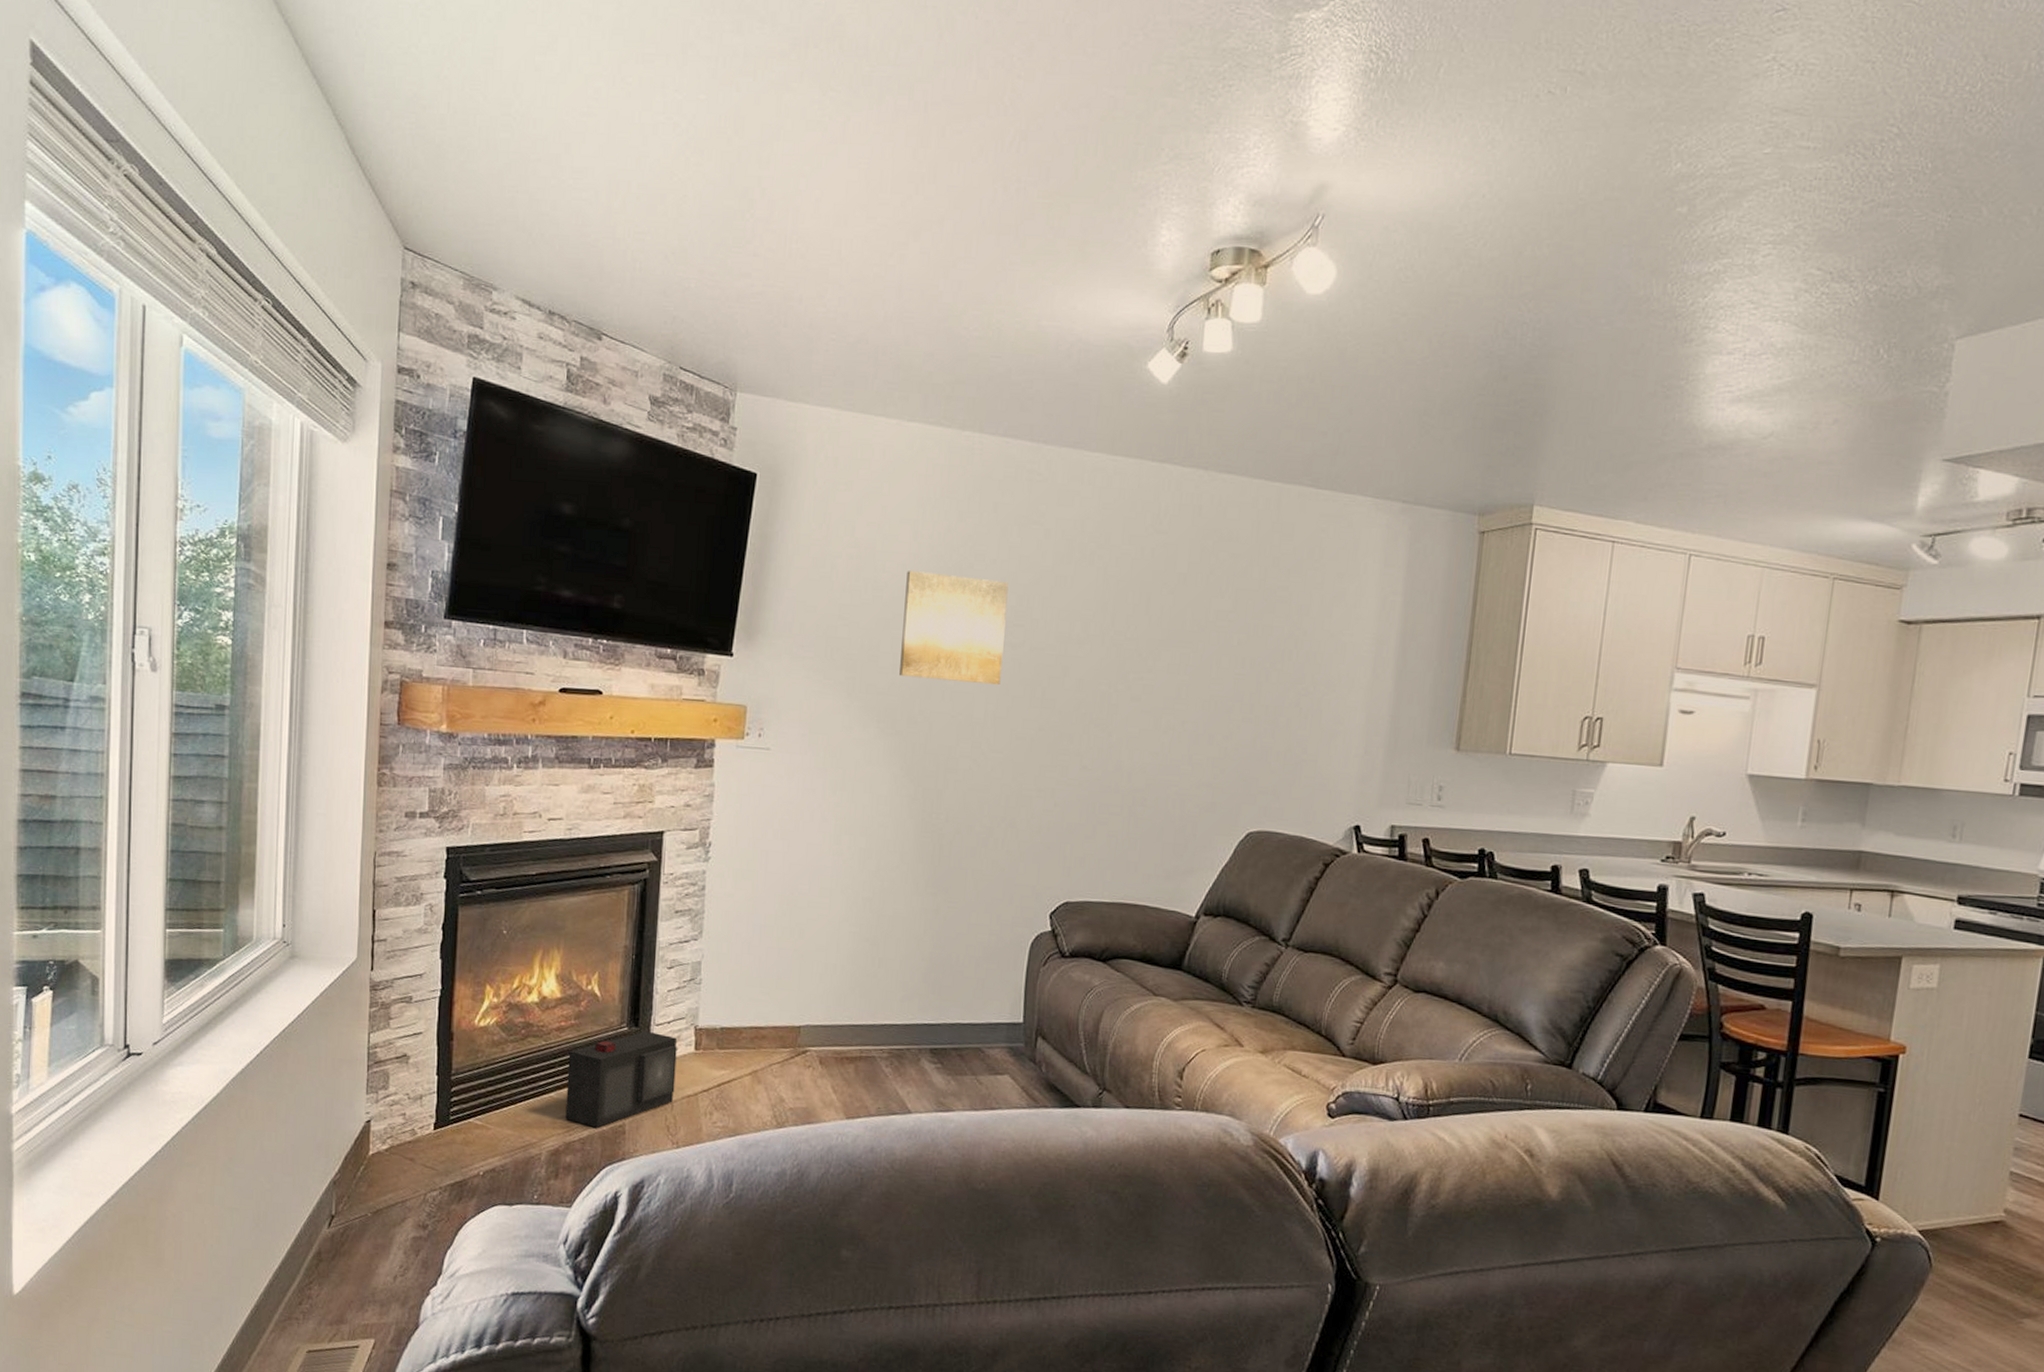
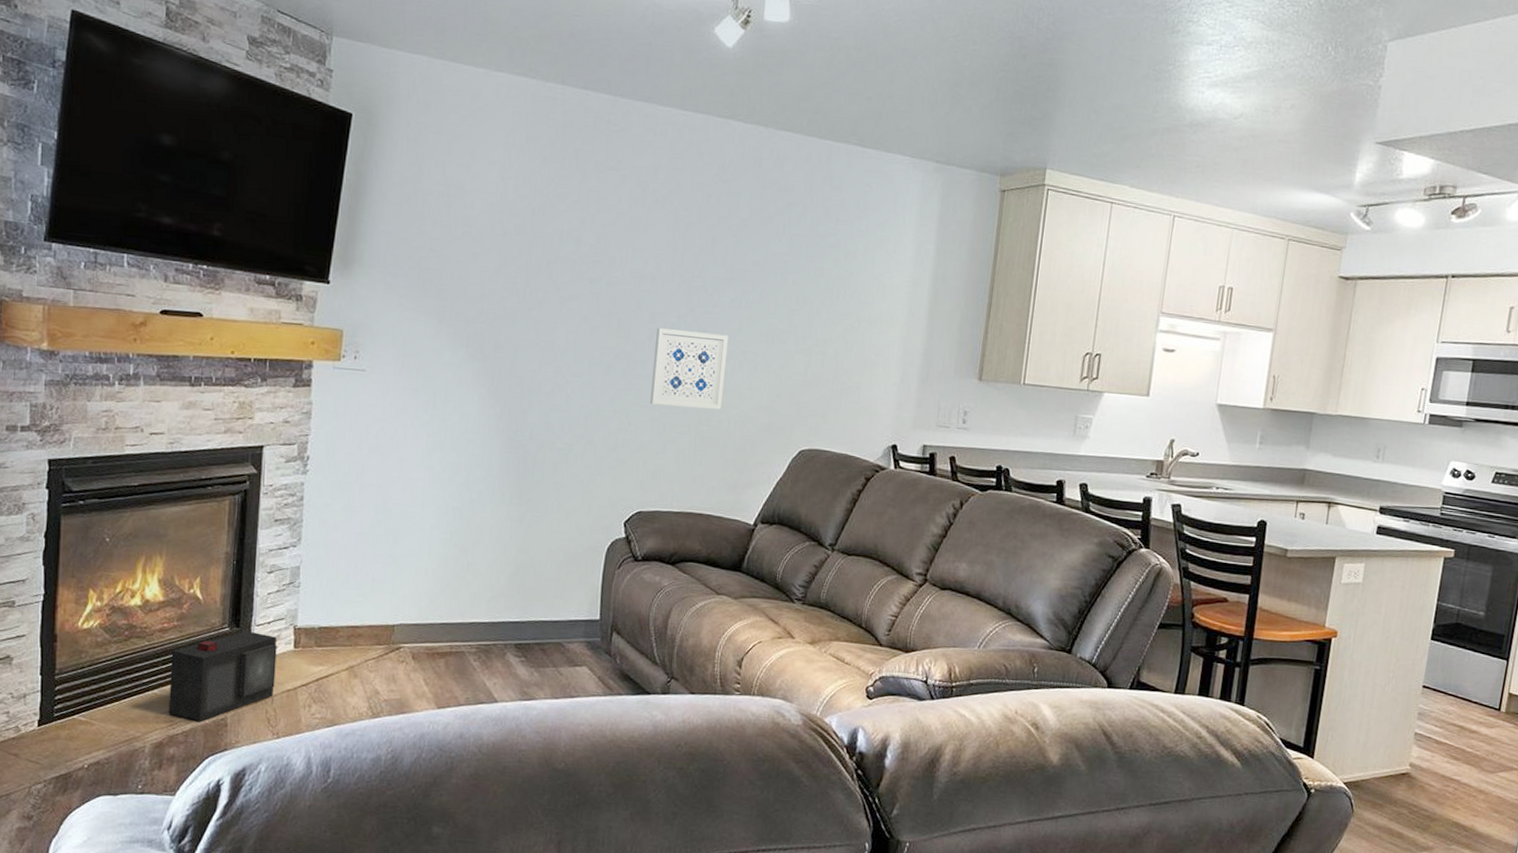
wall art: present [899,571,1009,685] -> none [487,209,588,315]
wall art: none [1077,697,1166,788] -> present [649,328,729,410]

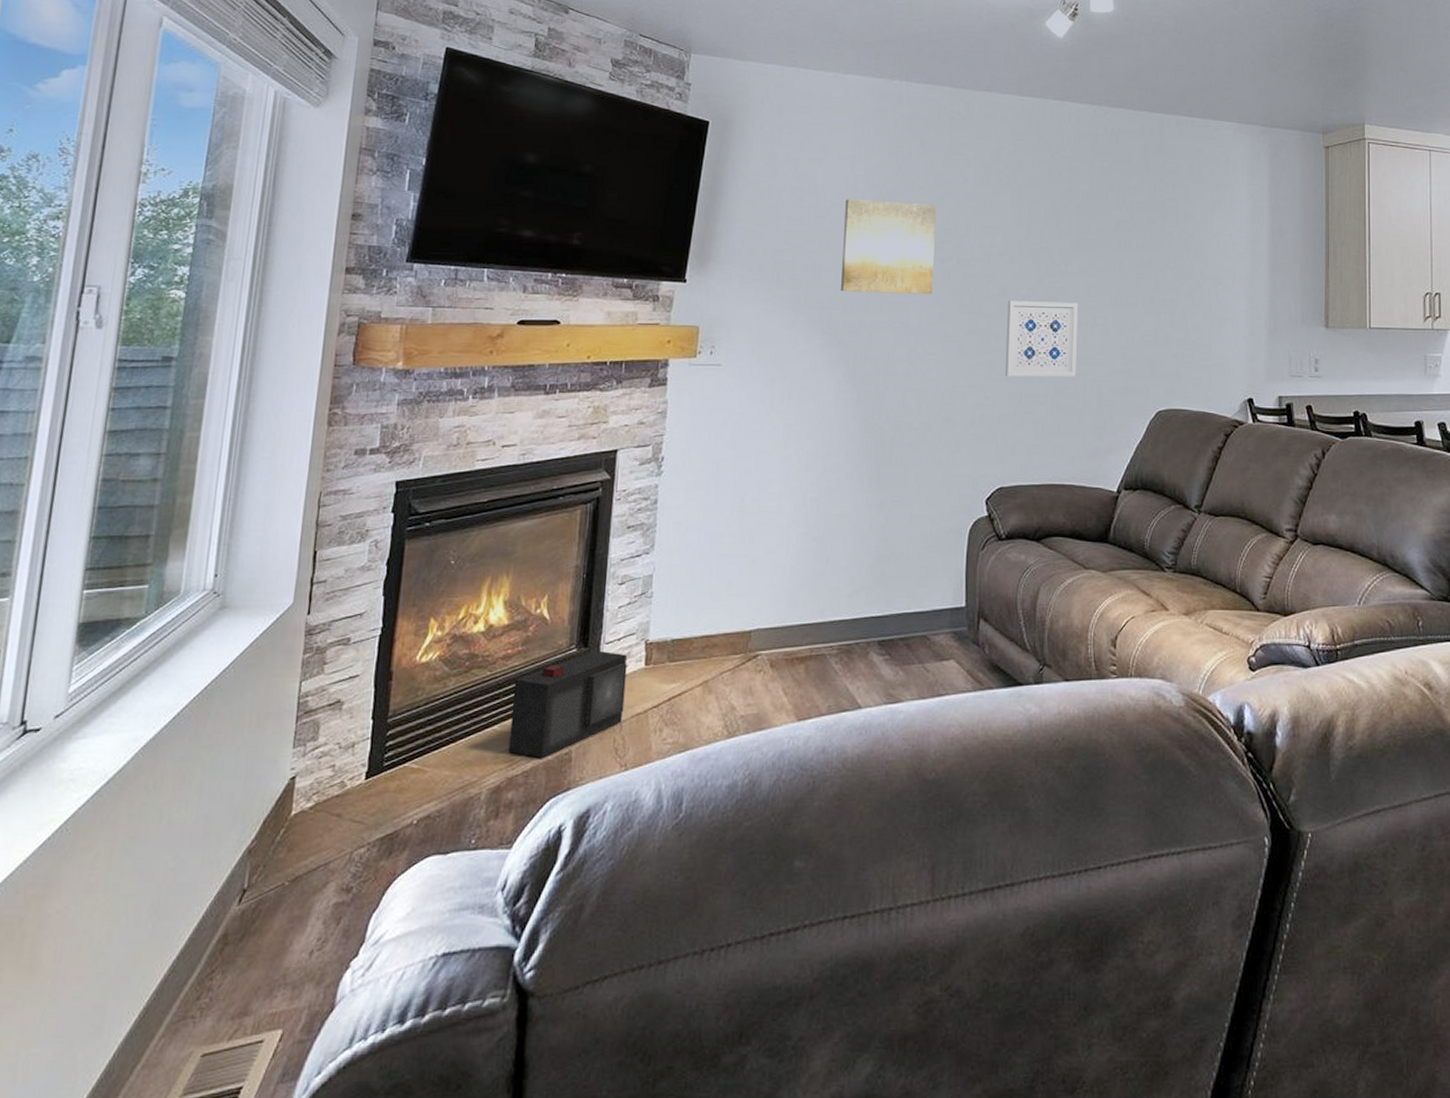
wall art: none [487,209,588,315] -> present [841,199,936,294]

